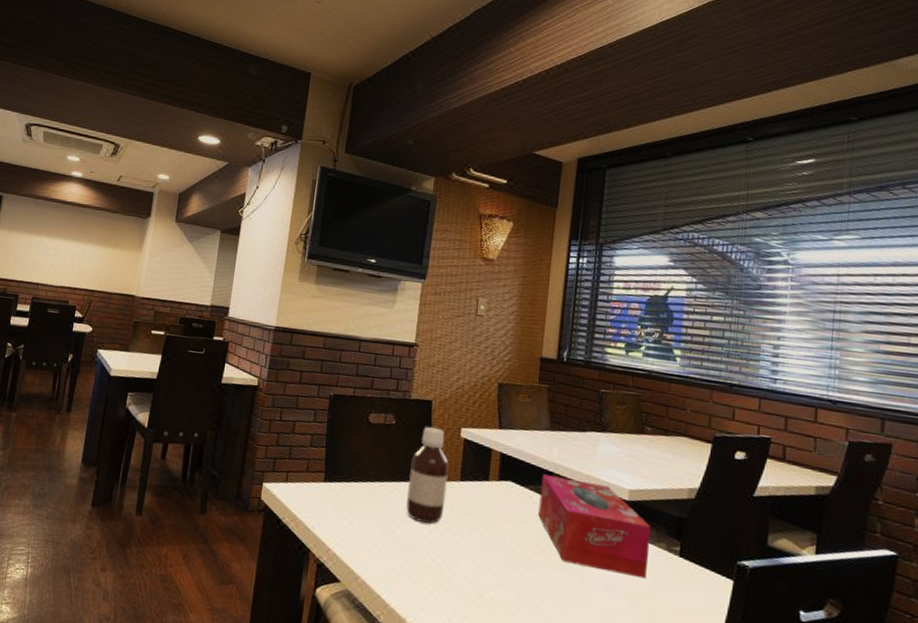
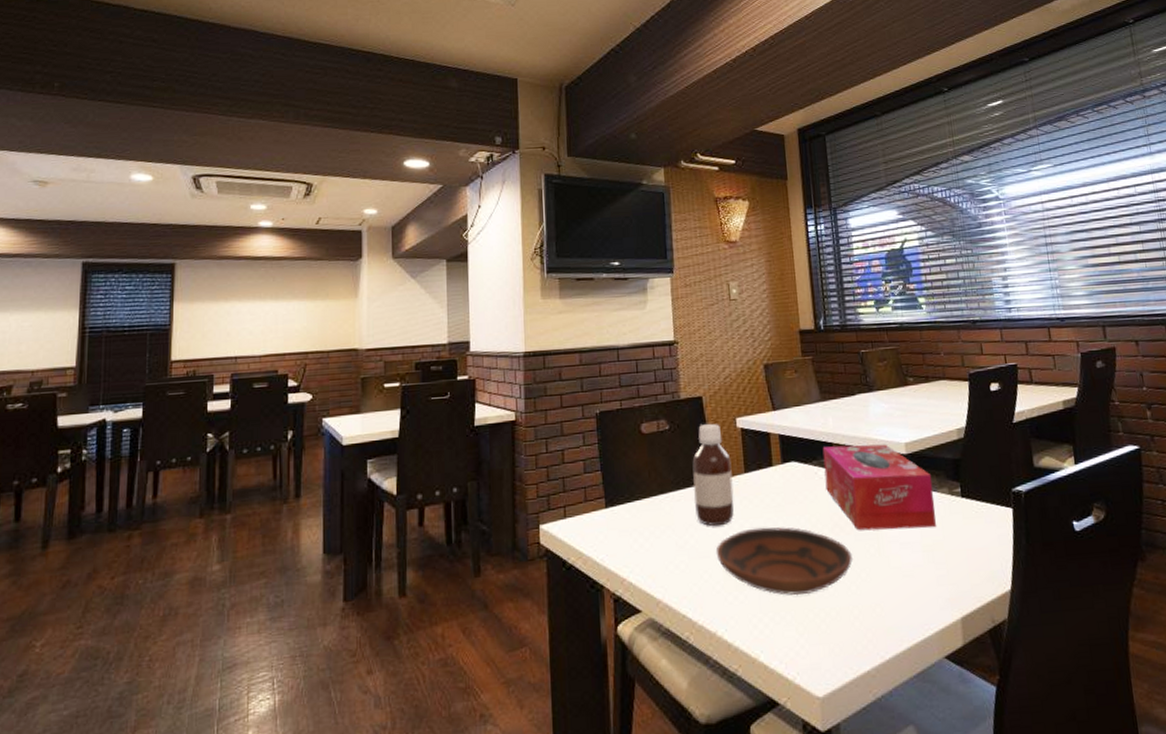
bowl: none [418,533,553,609] -> present [715,527,854,596]

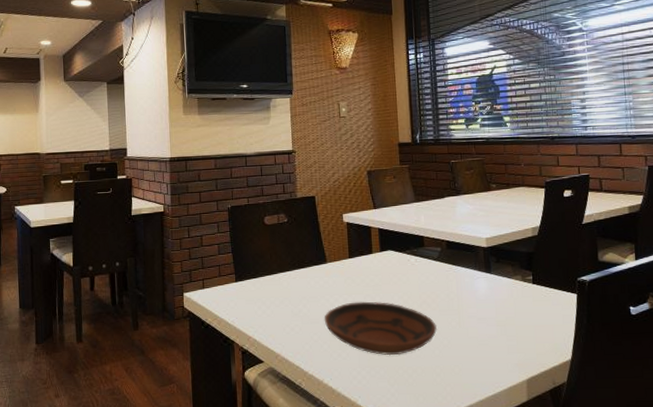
bottle: present [692,423,734,526] -> none [306,218,340,299]
tissue box: present [822,444,936,531] -> none [415,238,510,308]

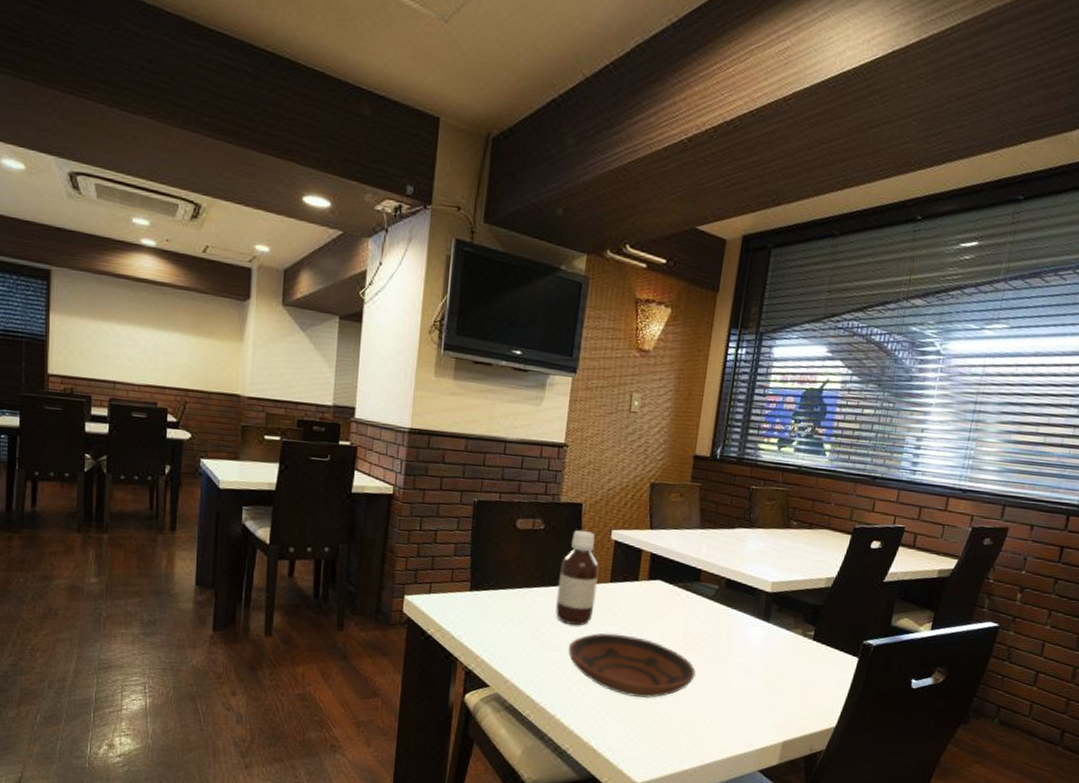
bottle: none [306,218,340,299] -> present [555,530,599,625]

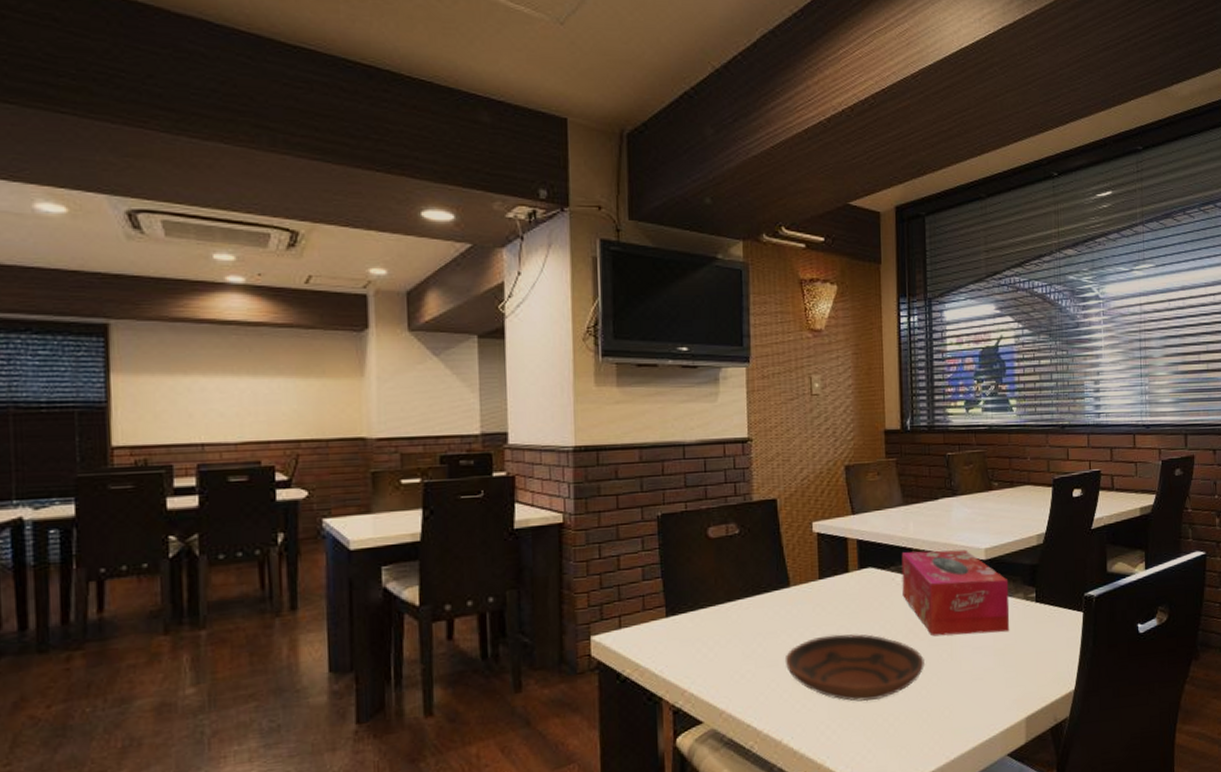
bottle: present [555,530,599,625] -> none [762,527,806,634]
tissue box: none [685,572,790,663] -> present [901,549,1010,637]

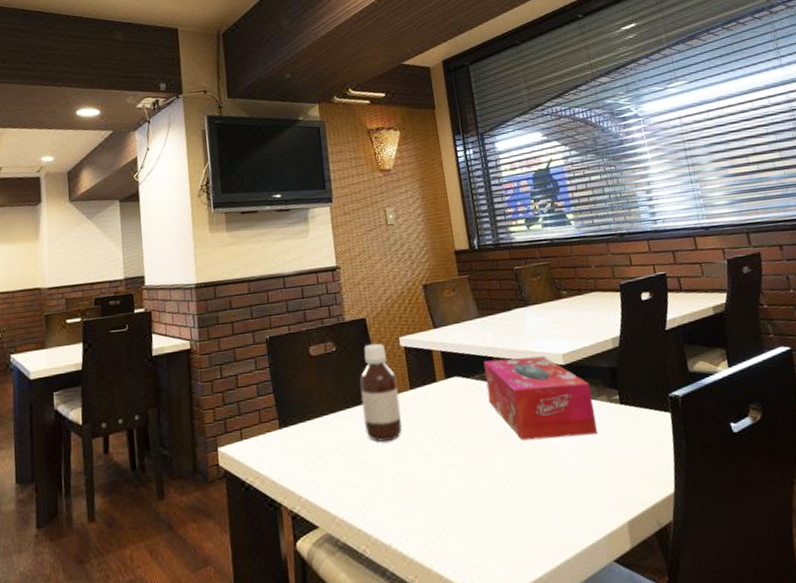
bottle: none [762,527,806,634] -> present [359,343,402,442]
bowl: present [784,634,926,702] -> none [386,440,520,506]

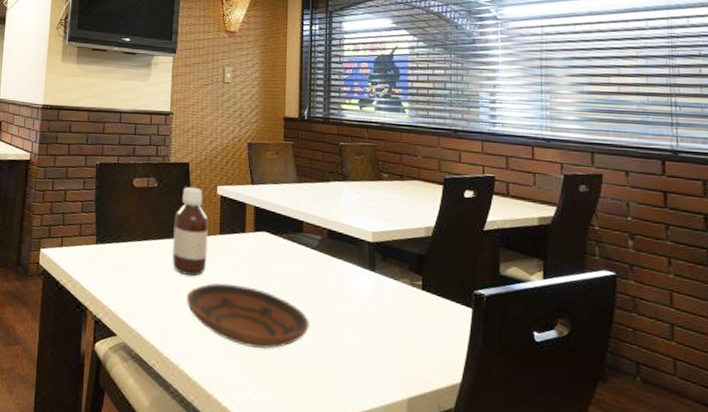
bowl: none [386,440,520,506] -> present [186,283,311,350]
tissue box: present [483,356,598,441] -> none [292,223,395,313]

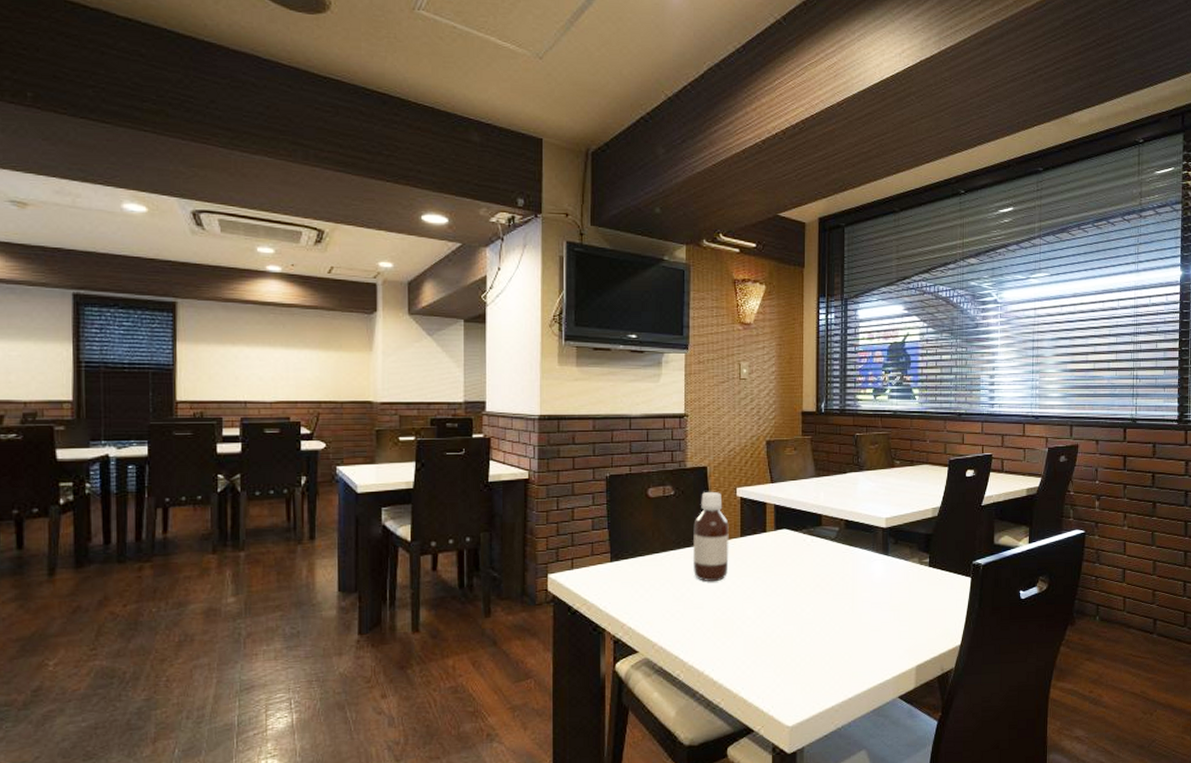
bowl: present [186,283,311,350] -> none [709,584,830,644]

